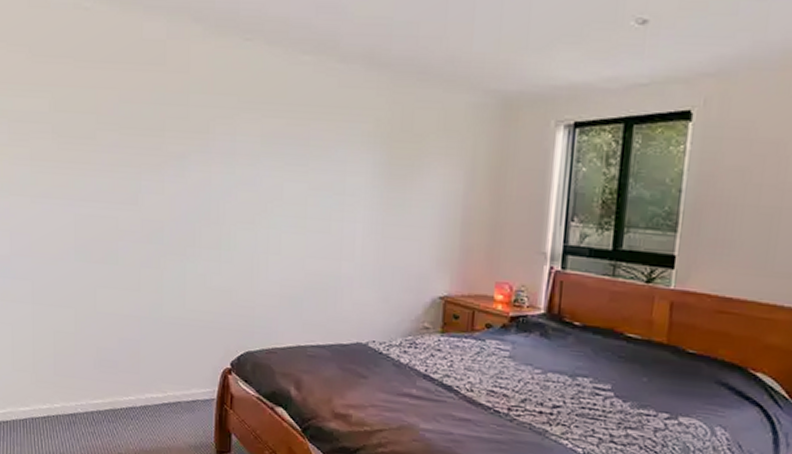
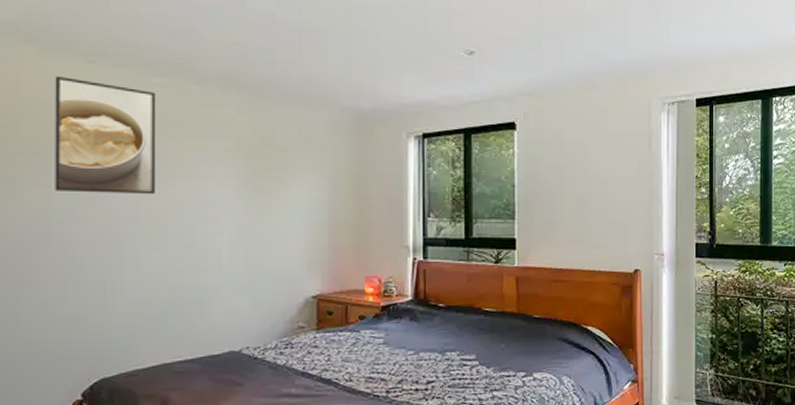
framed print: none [215,53,303,178] -> present [55,75,156,195]

